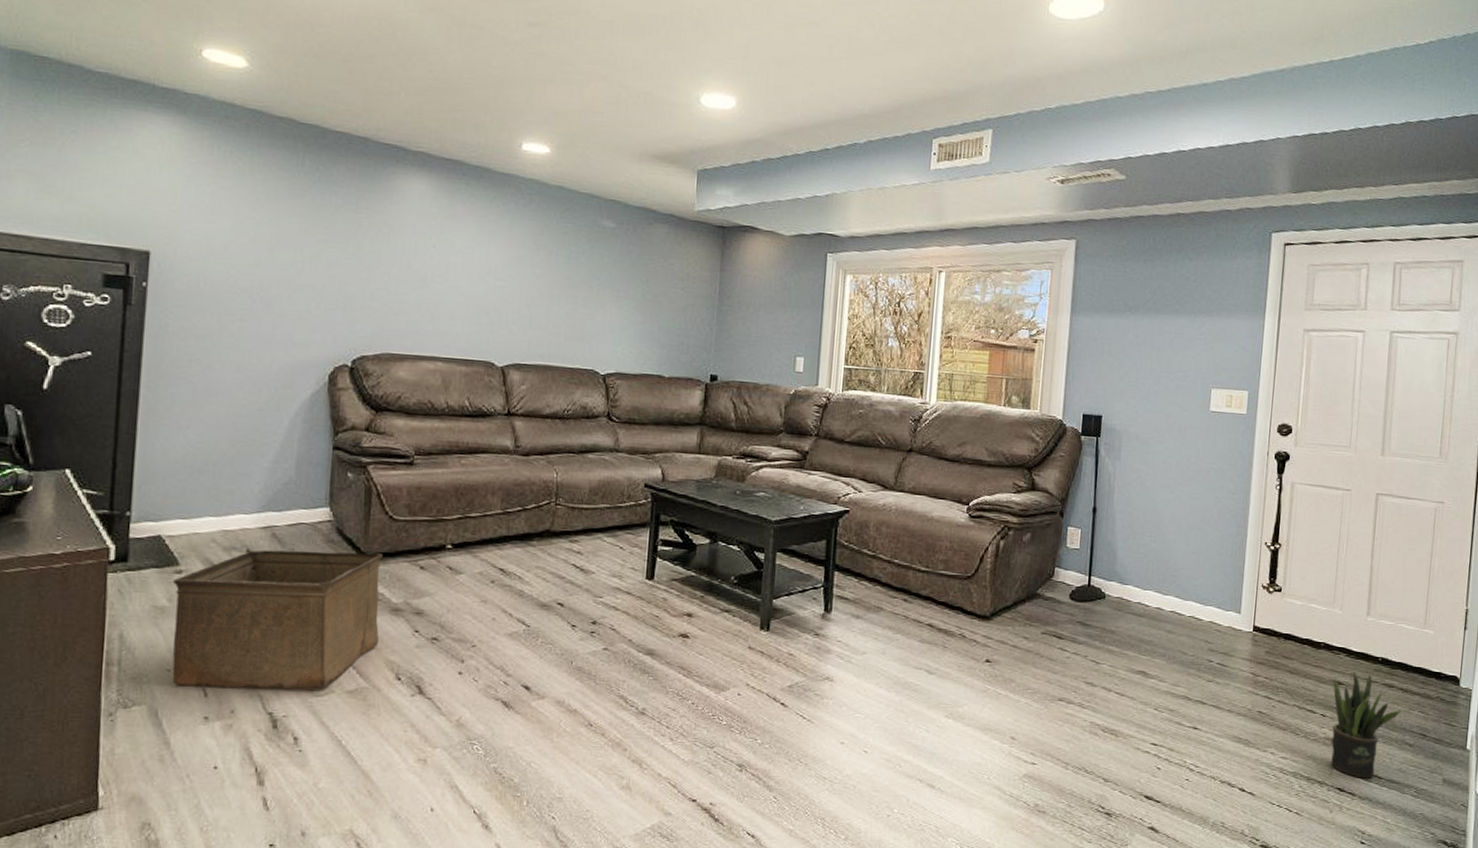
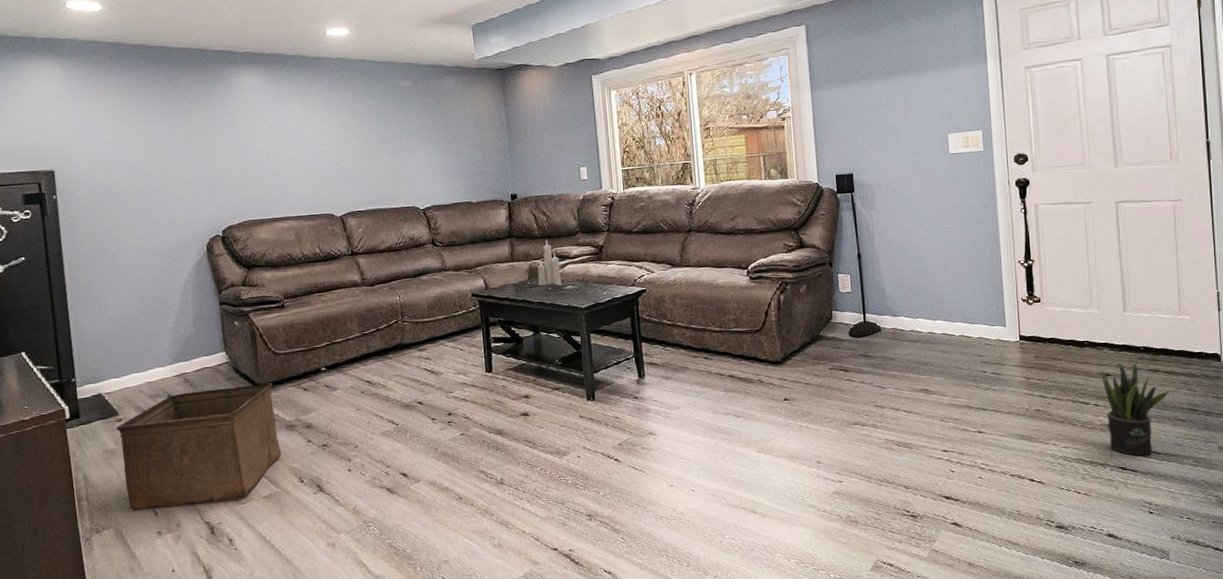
candle: none [724,435,755,492] -> present [537,240,563,288]

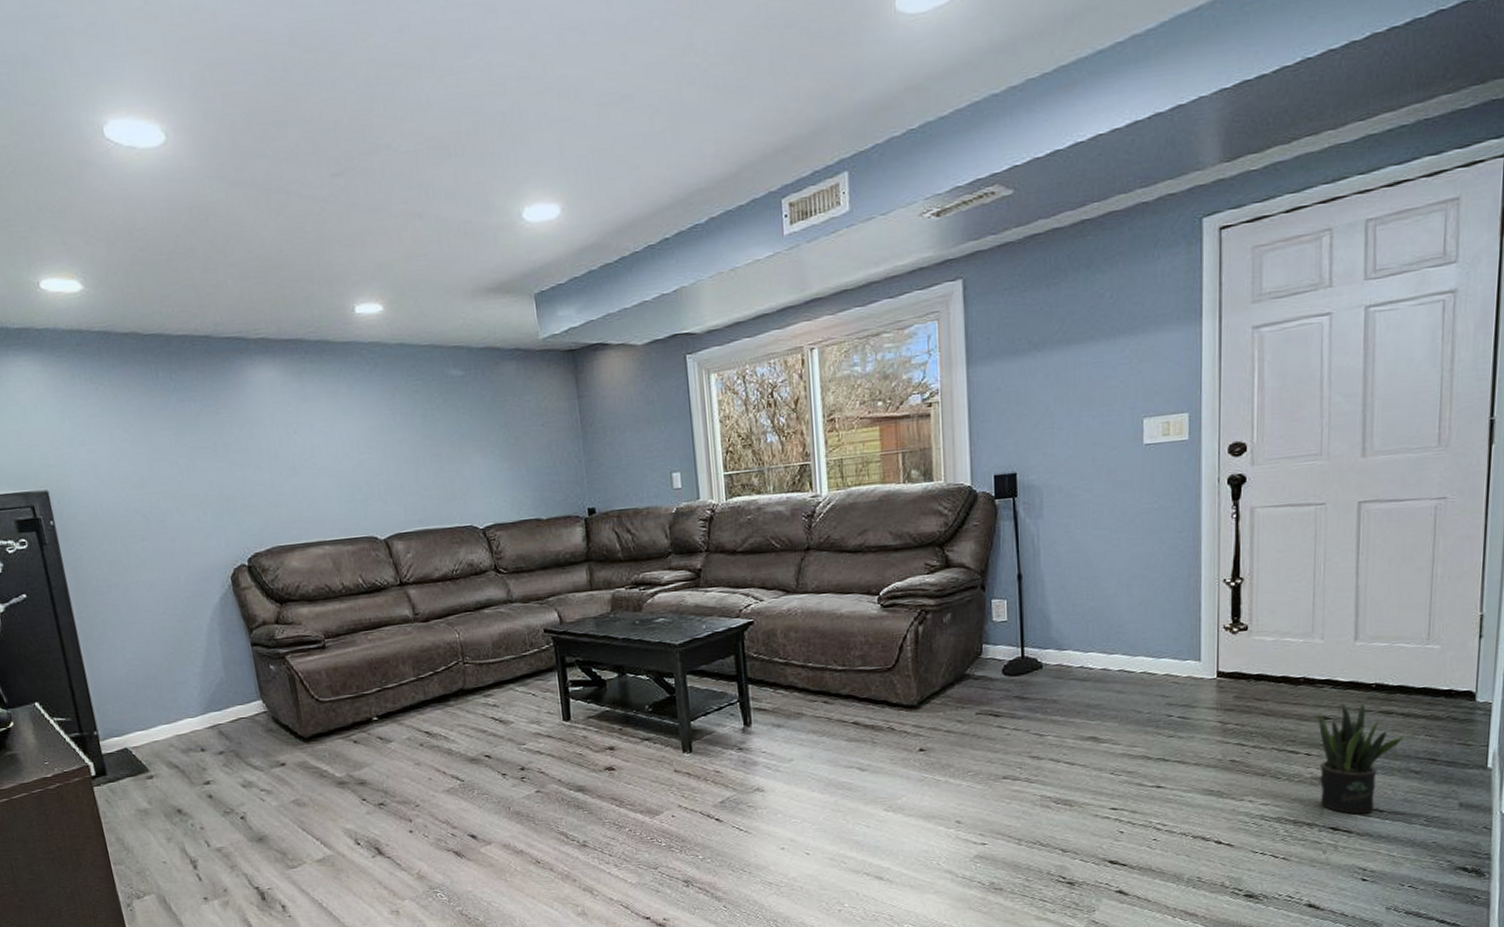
storage bin: present [116,383,281,511] -> none [148,735,333,876]
candle: present [537,240,563,288] -> none [621,564,653,621]

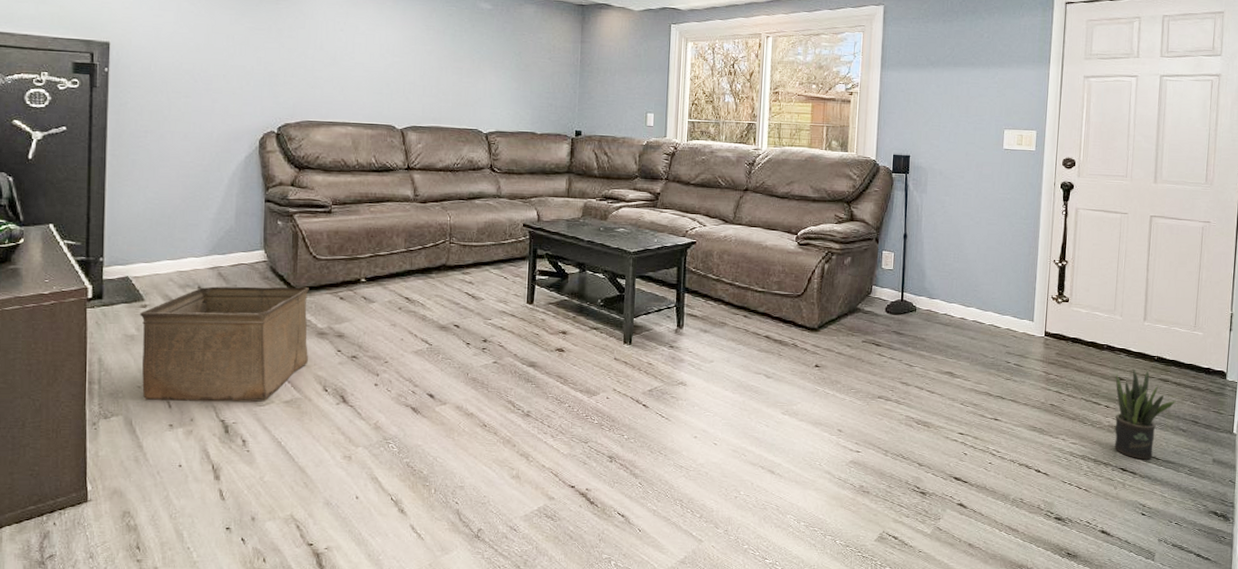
storage bin: none [148,735,333,876] -> present [140,286,309,402]

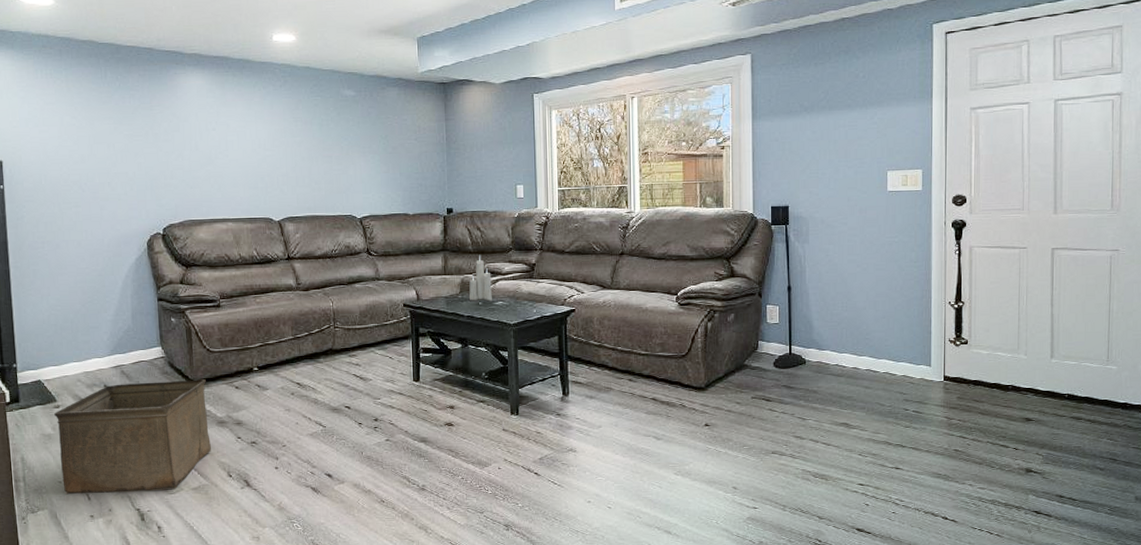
candle: none [590,181,615,228] -> present [468,256,493,302]
potted plant: present [1115,369,1176,460] -> none [1022,408,1091,501]

